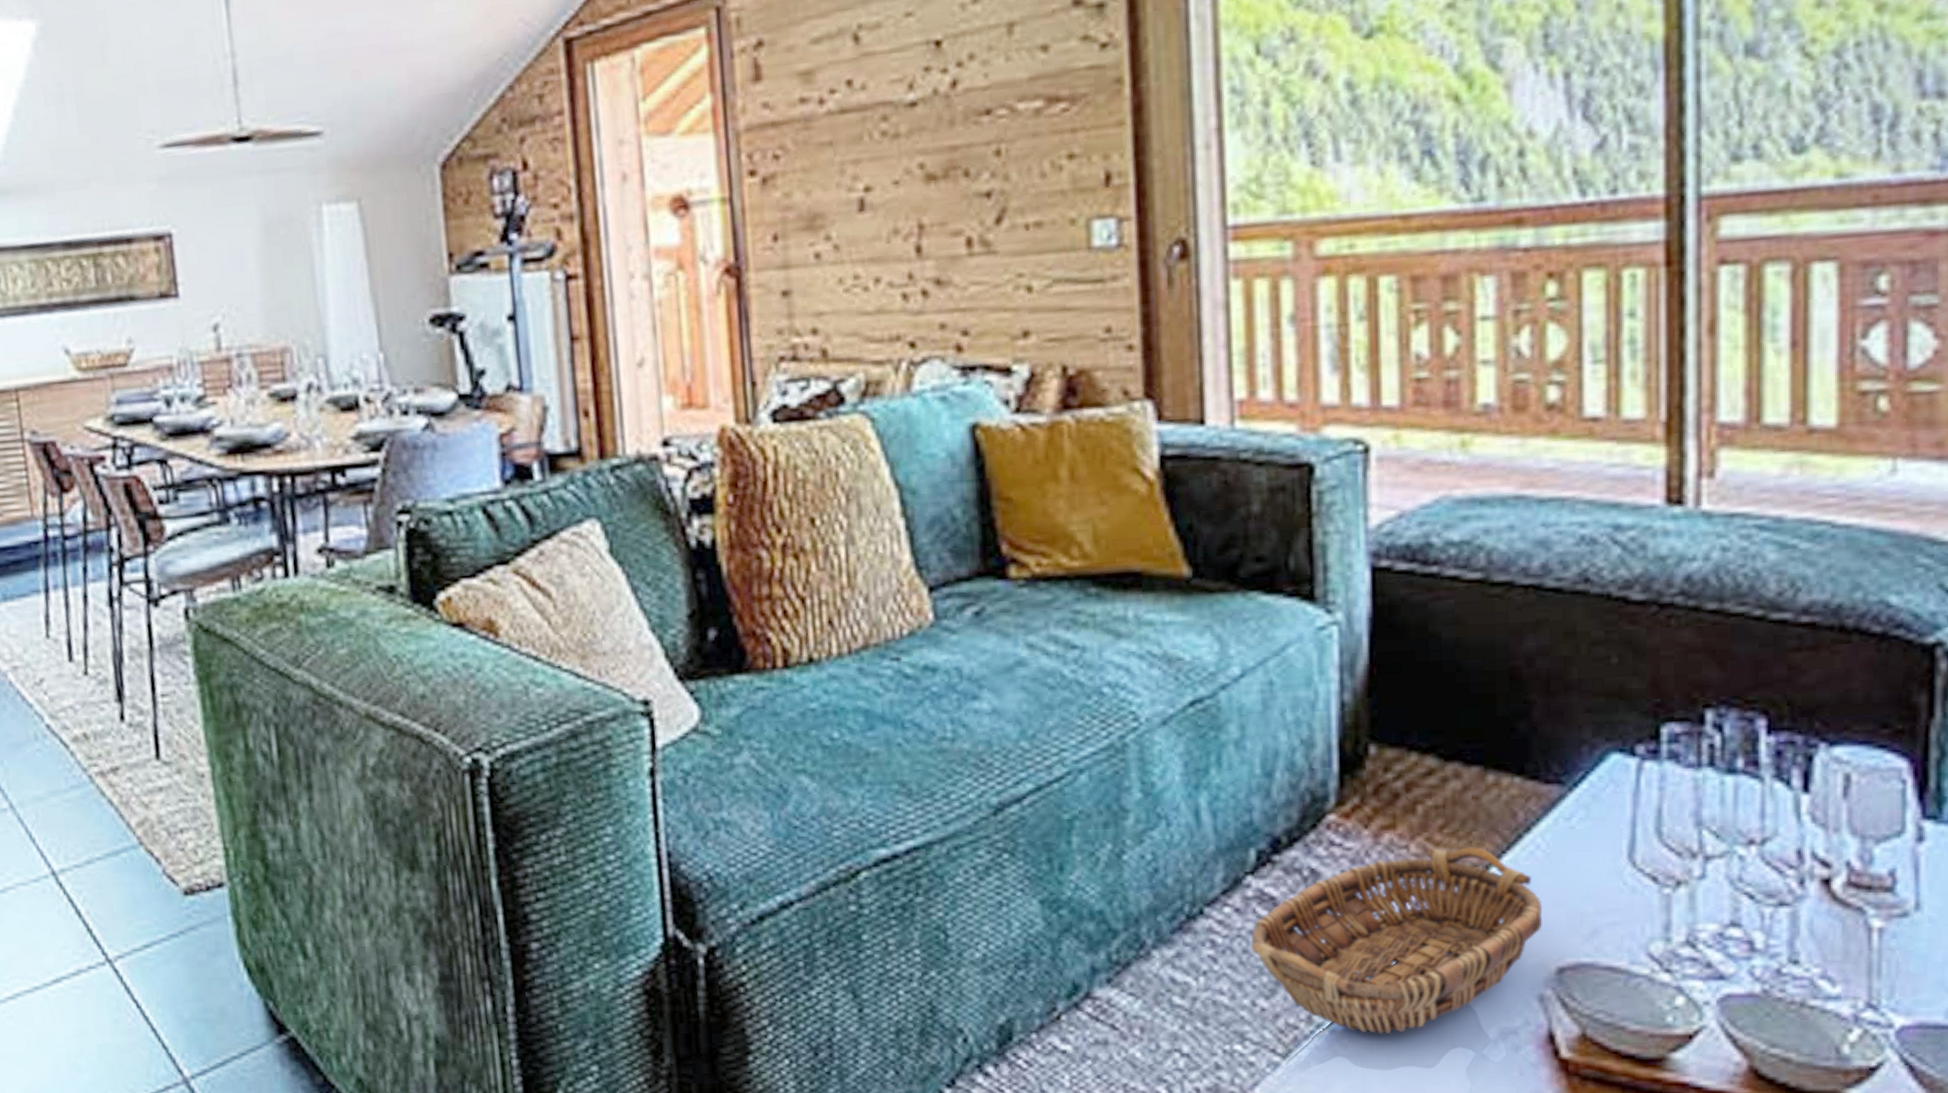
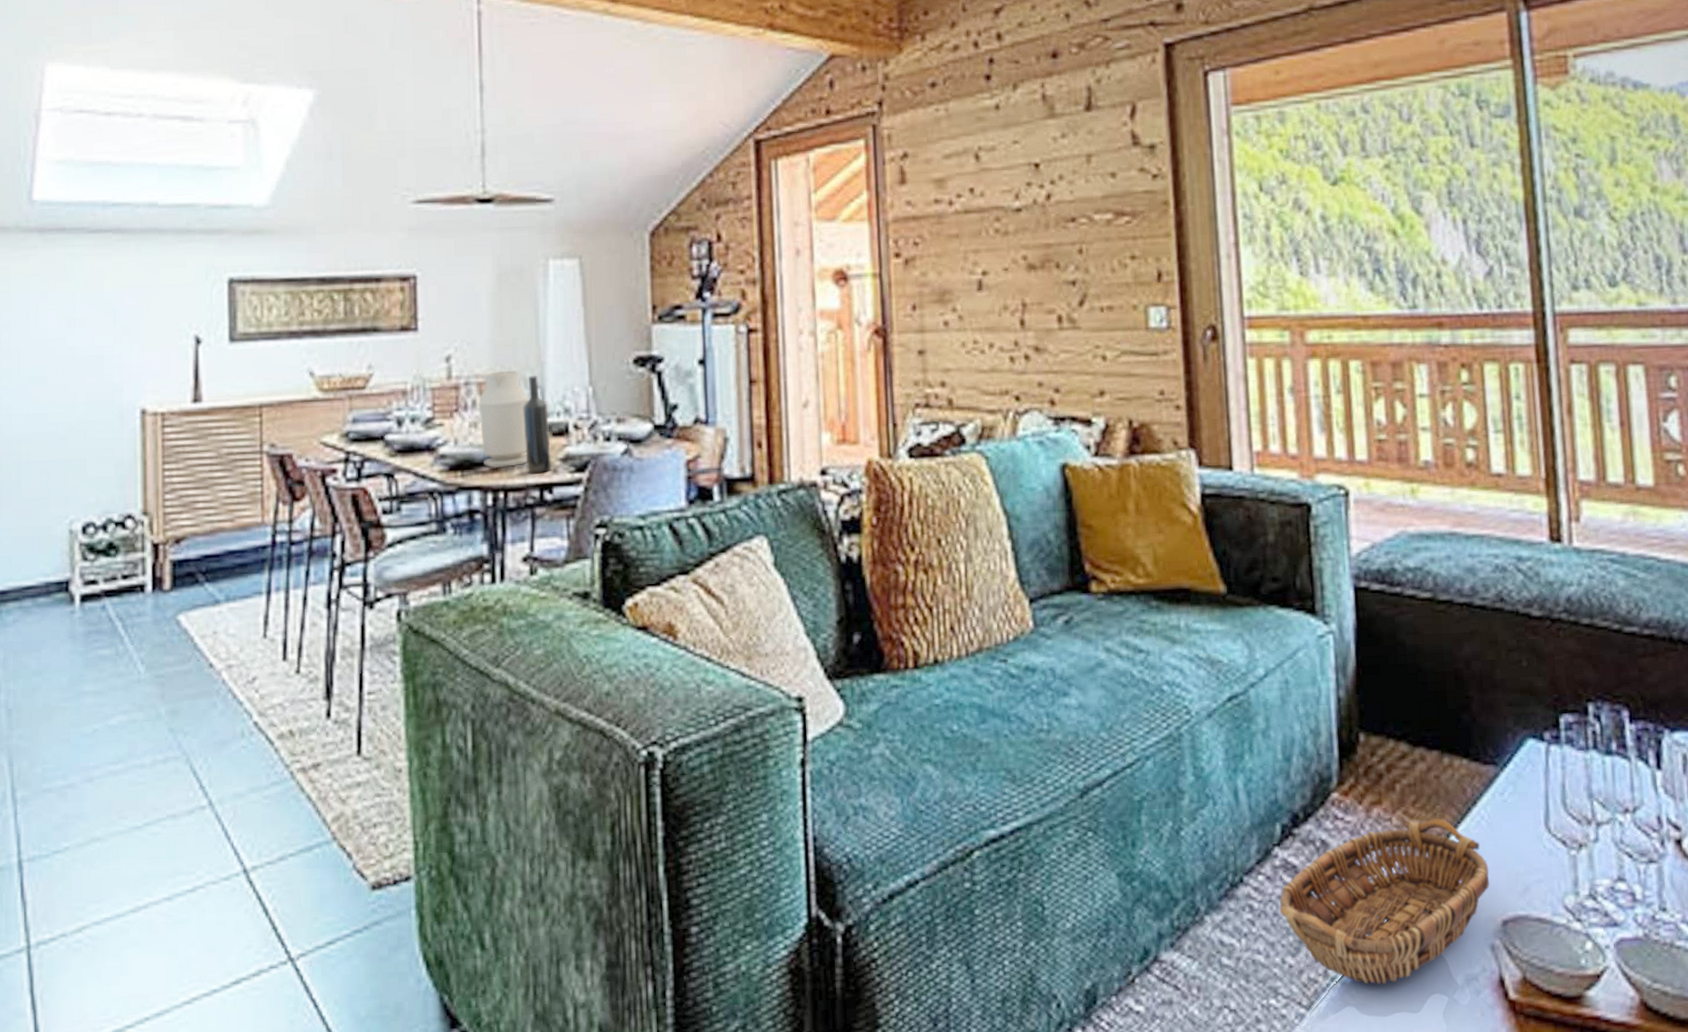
water jug: none [254,338,315,450] -> present [478,371,528,468]
wine bottle: none [304,343,343,456] -> present [523,376,552,474]

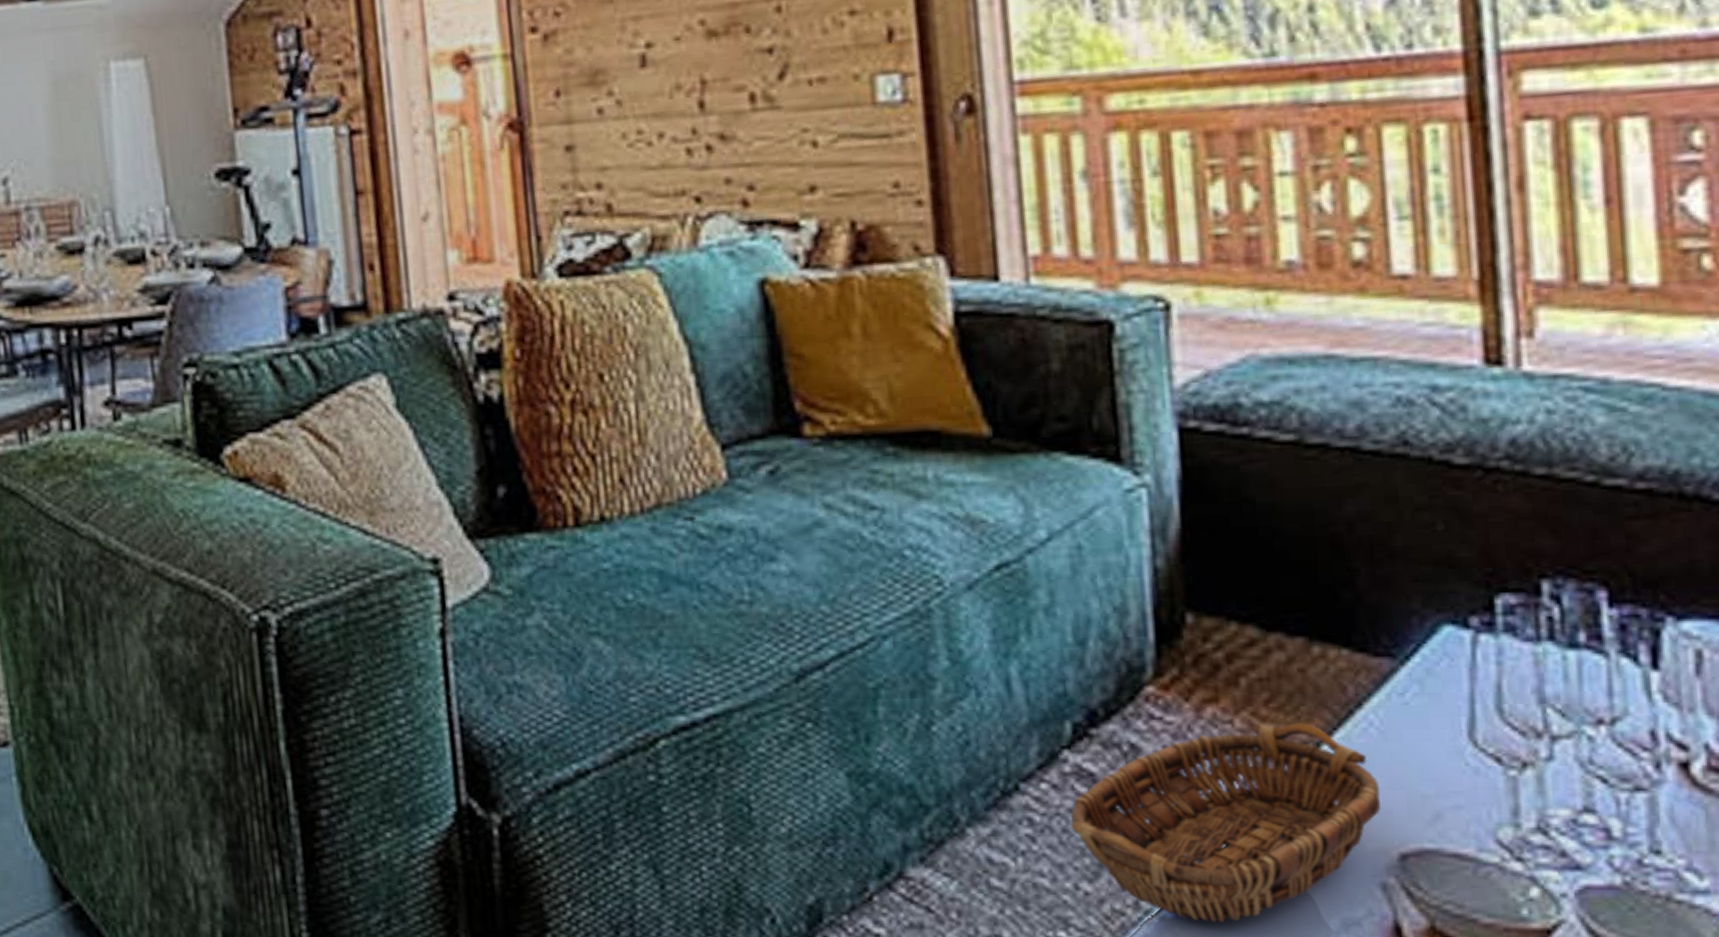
water jug: present [478,371,528,468] -> none [42,192,102,303]
wine bottle: present [523,376,552,474] -> none [92,196,130,308]

